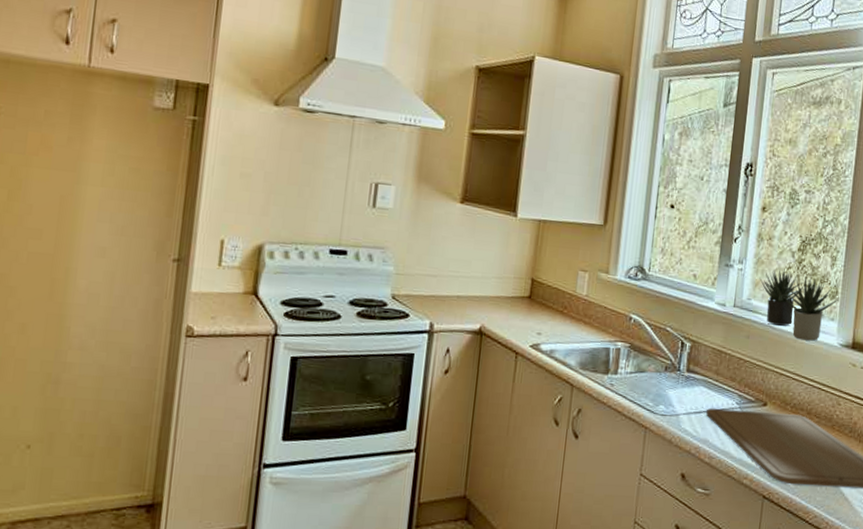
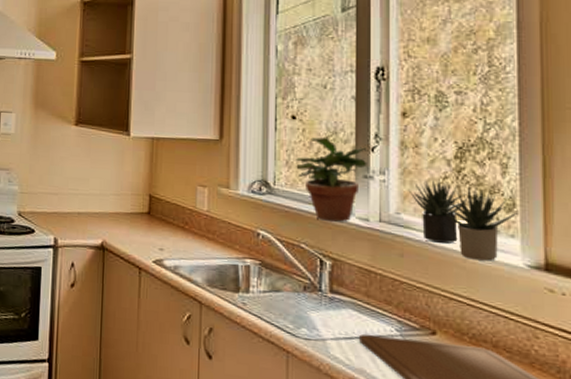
potted plant: none [669,226,733,307] -> present [296,137,369,222]

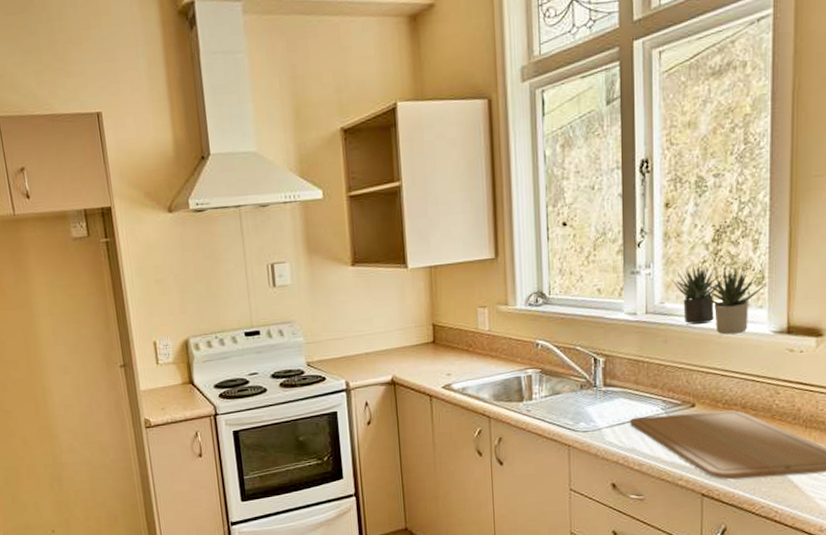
potted plant: present [296,137,369,222] -> none [568,239,635,321]

